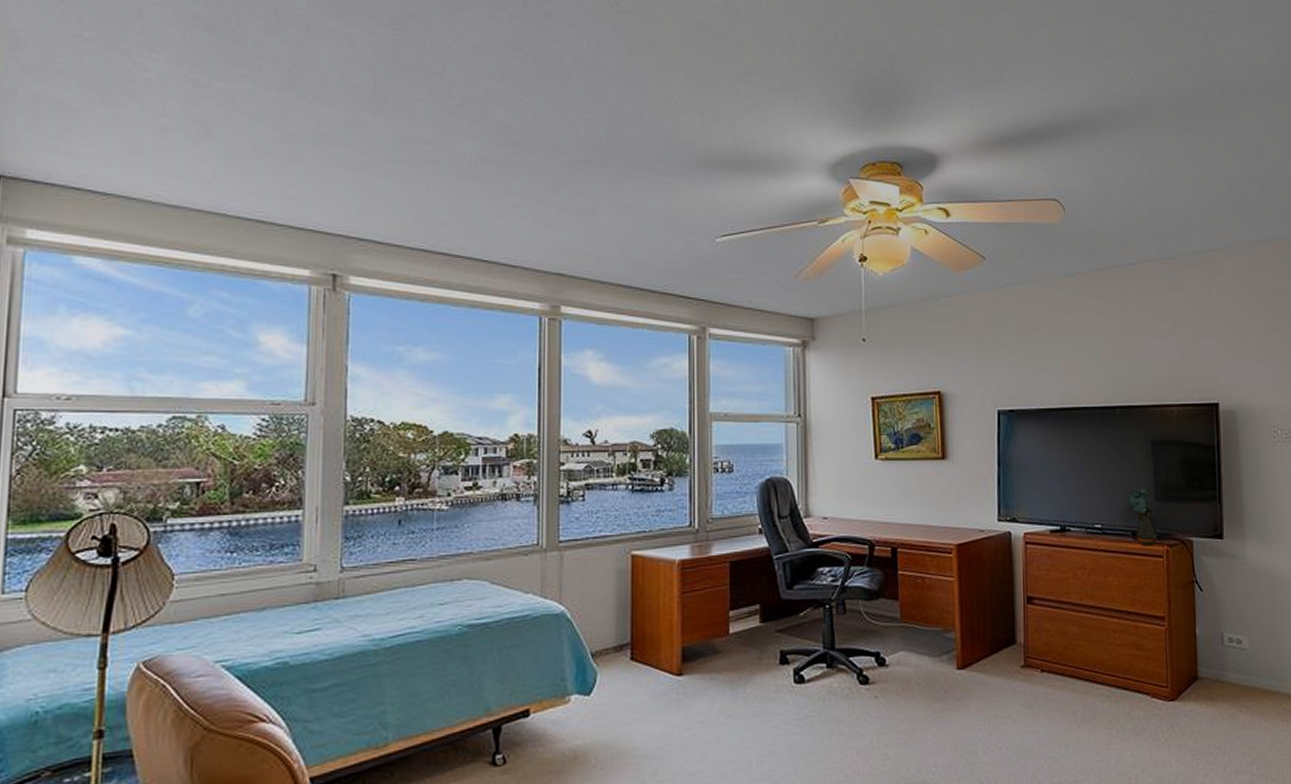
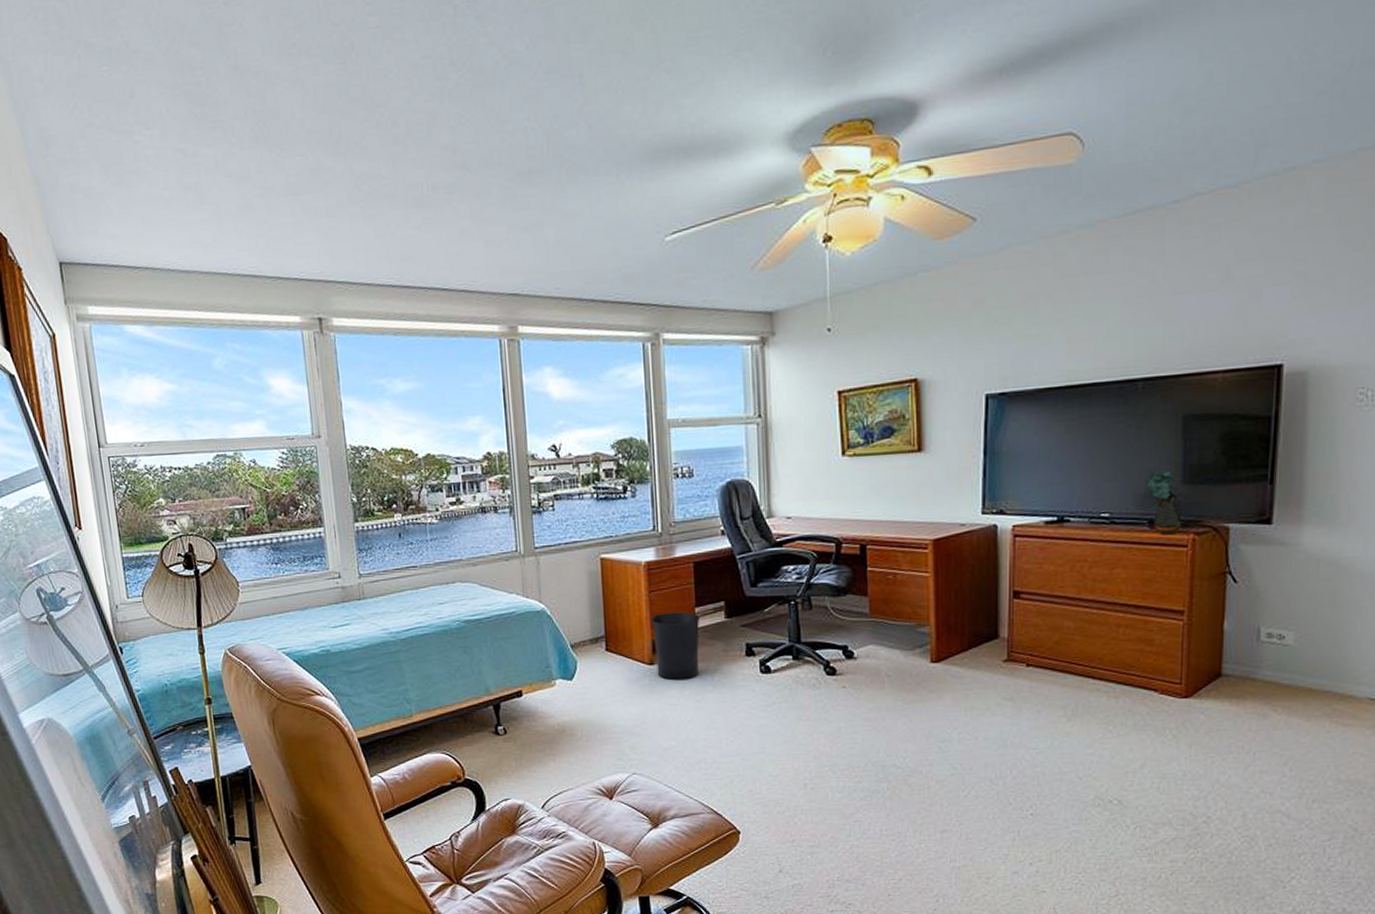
waste bin: none [683,615,734,693] -> present [651,612,700,681]

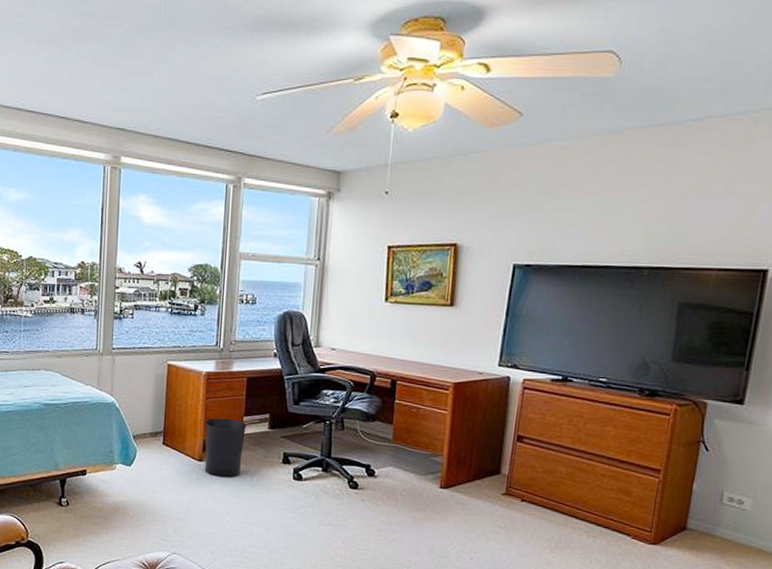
vase: present [1144,469,1182,537] -> none [639,346,668,405]

